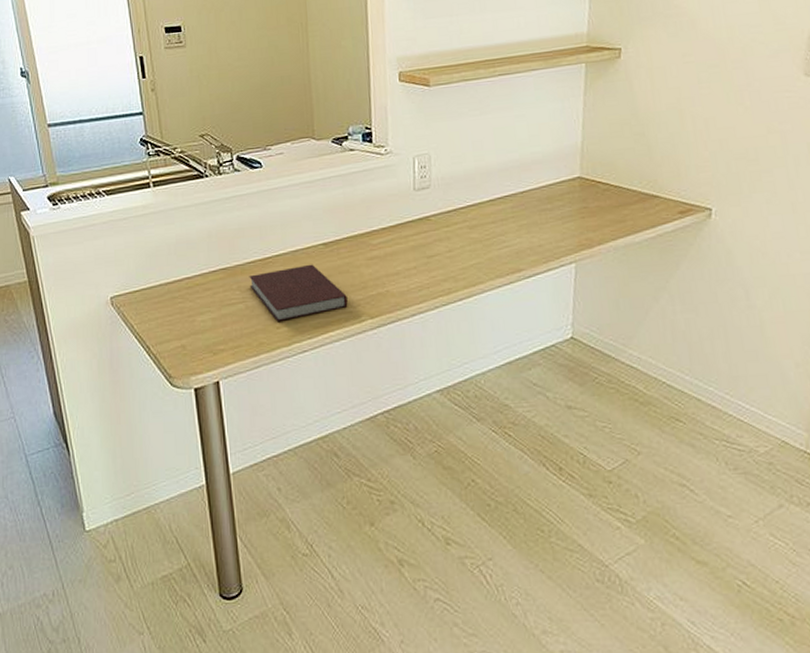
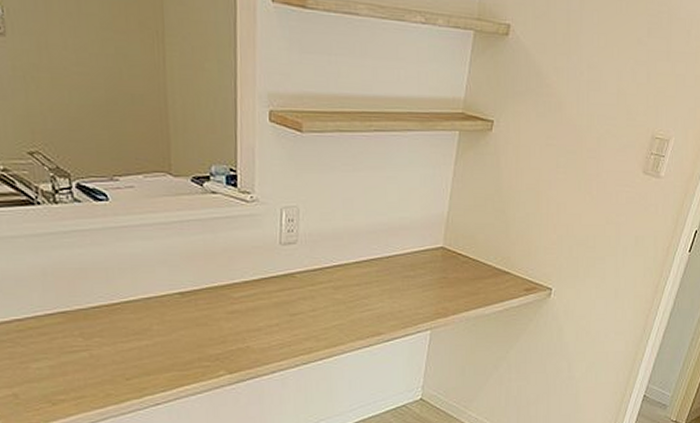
notebook: present [249,264,348,322] -> none [93,314,205,373]

